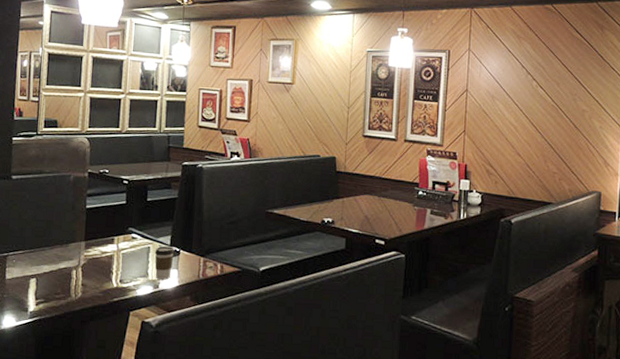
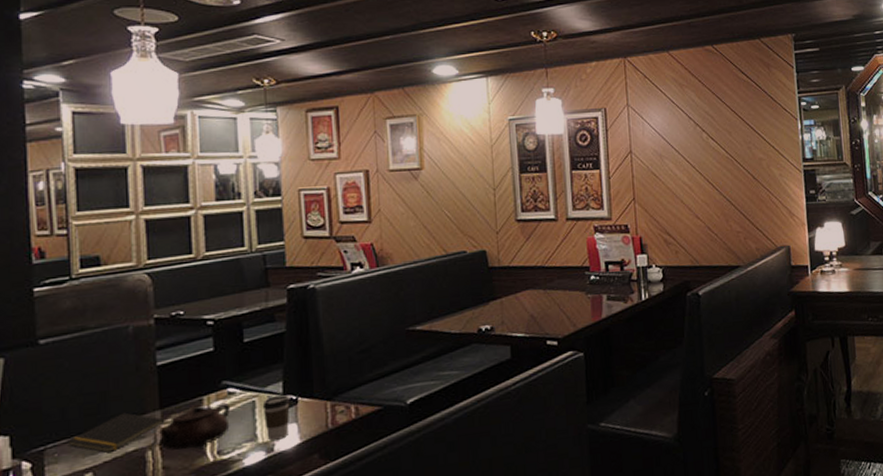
notepad: none [22,239,87,266] -> present [67,412,165,453]
teapot: none [82,243,133,275] -> present [159,402,231,451]

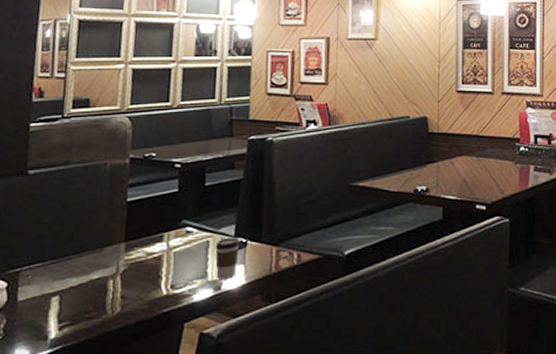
notepad: present [67,412,165,453] -> none [41,242,129,278]
teapot: present [159,402,231,451] -> none [121,240,187,281]

